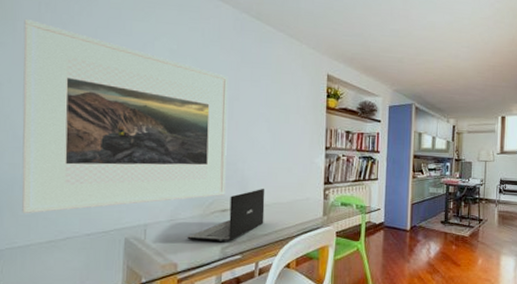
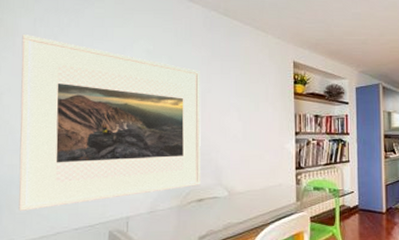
laptop: present [187,188,265,241] -> none [166,176,239,231]

